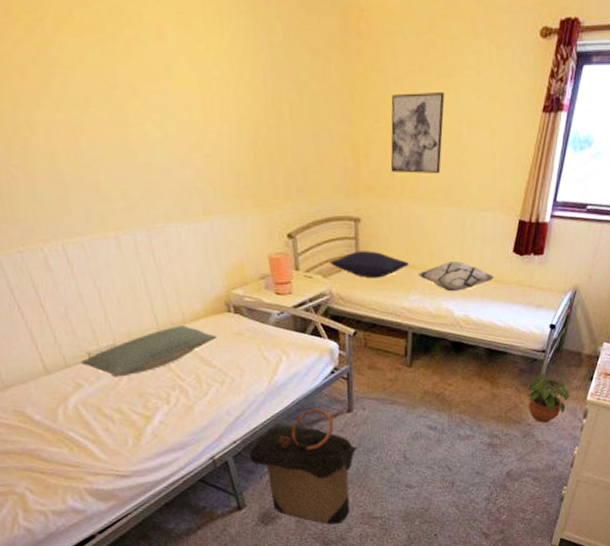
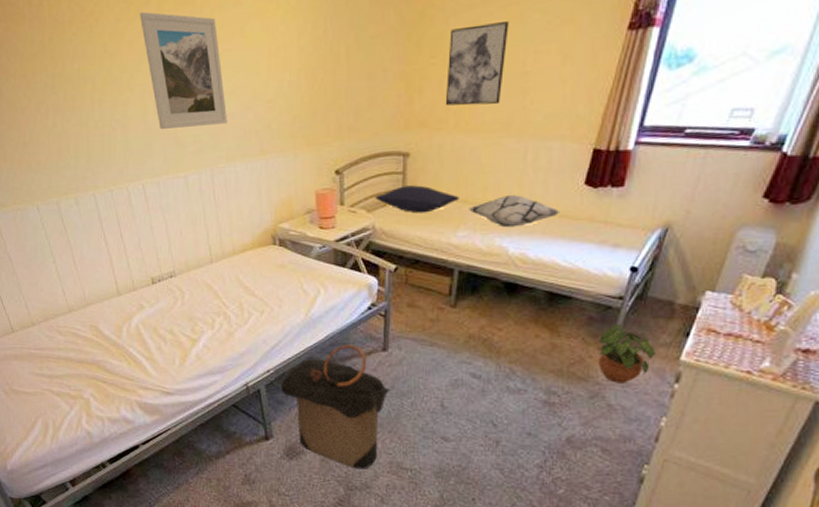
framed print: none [31,31,161,180] -> present [140,11,227,129]
pillow: present [81,326,217,378] -> none [146,256,261,301]

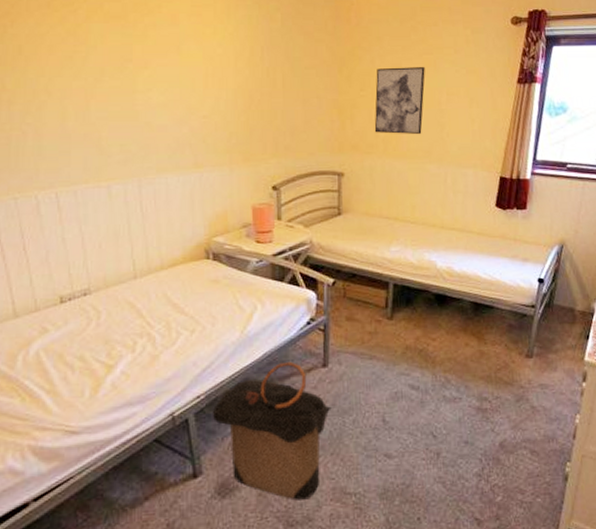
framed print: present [140,11,227,129] -> none [65,19,159,136]
pillow: present [375,185,459,214] -> none [312,203,391,229]
decorative pillow: present [469,195,560,228] -> none [400,214,478,244]
potted plant: present [599,323,655,383] -> none [519,329,565,386]

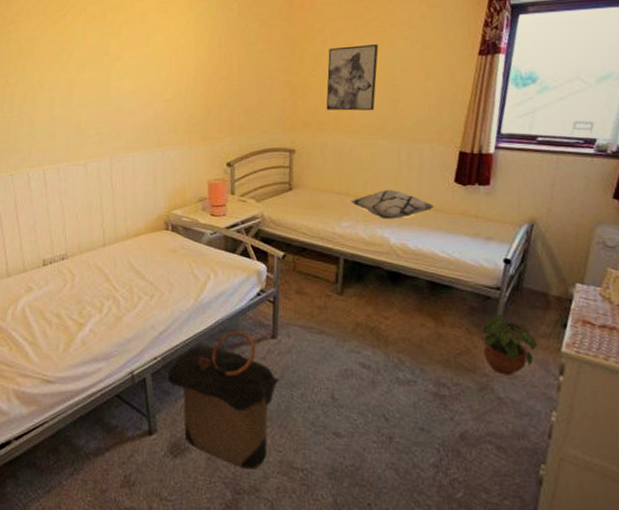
decorative pillow: none [400,214,478,244] -> present [351,190,435,220]
potted plant: none [519,329,565,386] -> present [482,314,537,375]

